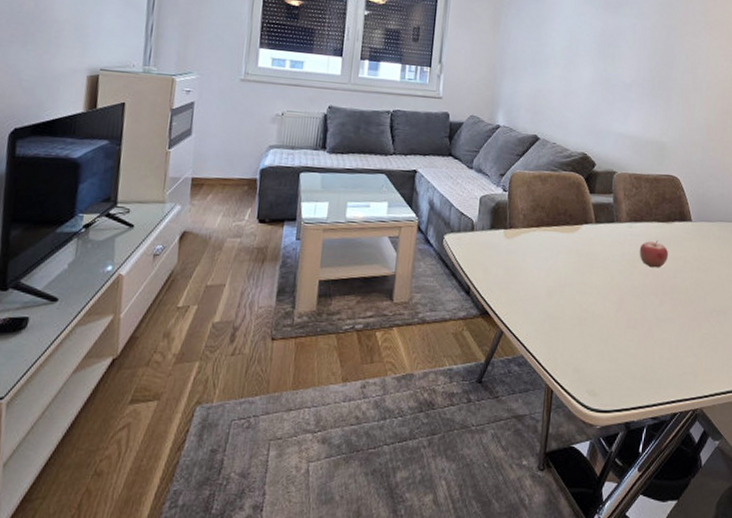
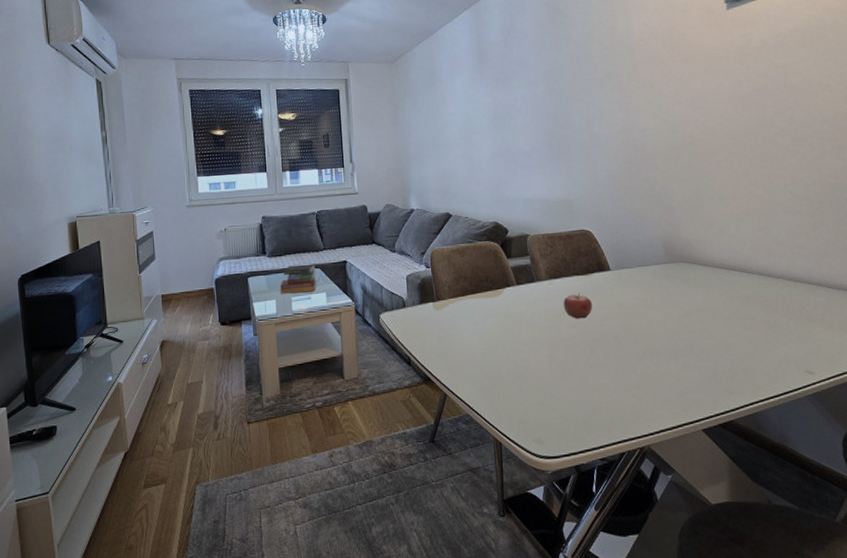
books: none [335,166,381,200] -> present [280,264,318,295]

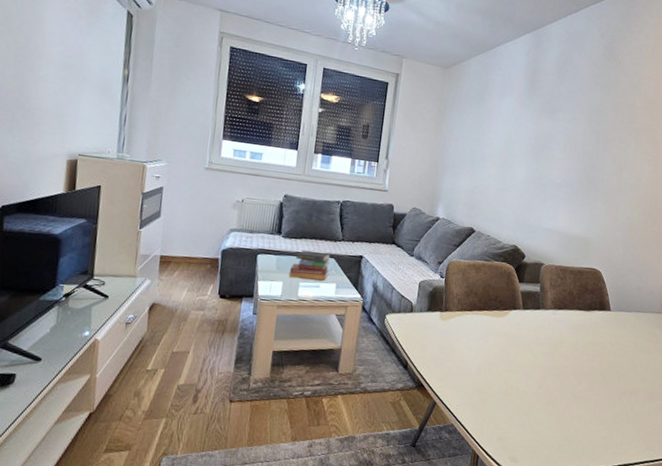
fruit: present [563,293,593,319] -> none [561,327,589,352]

